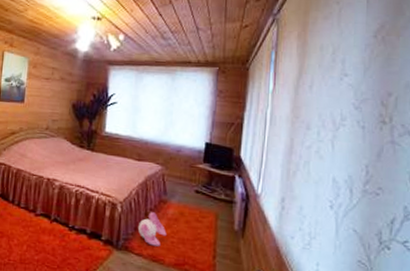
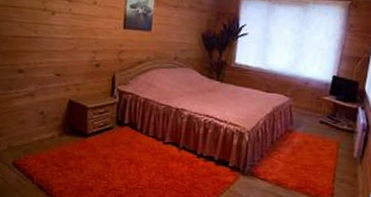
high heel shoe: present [137,212,167,247] -> none [263,141,291,172]

